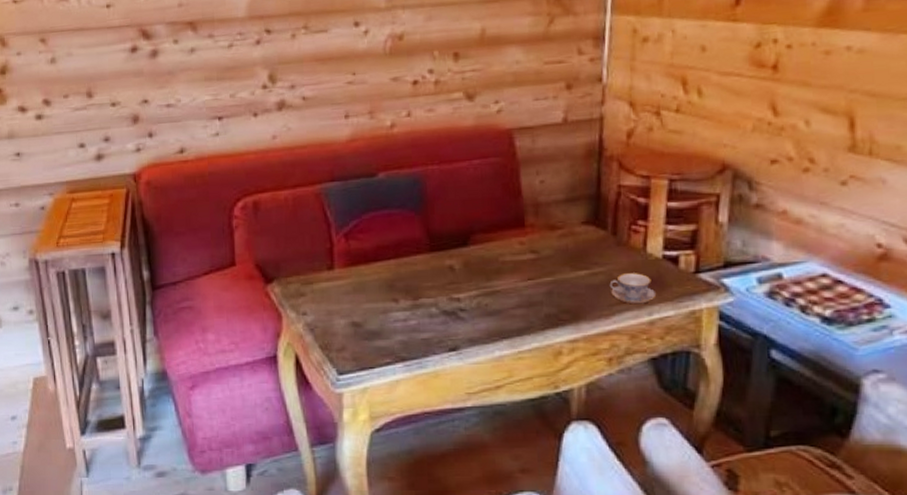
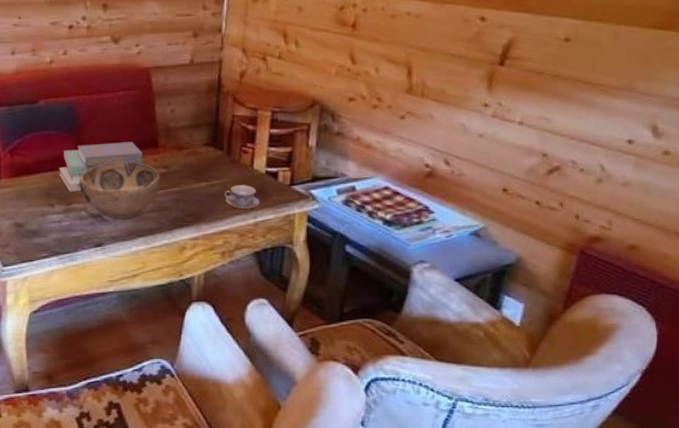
books: none [403,221,507,284] -> present [59,142,143,192]
decorative bowl: none [428,246,529,317] -> present [79,162,161,219]

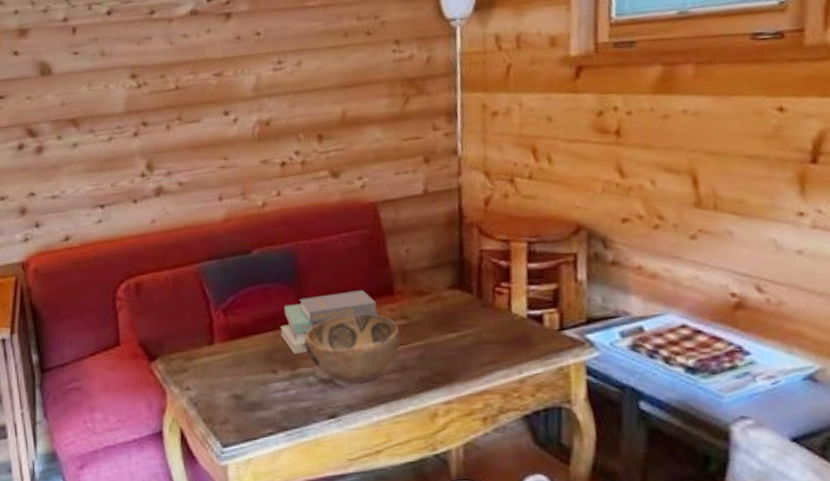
teacup: present [224,185,260,210] -> none [478,333,525,364]

